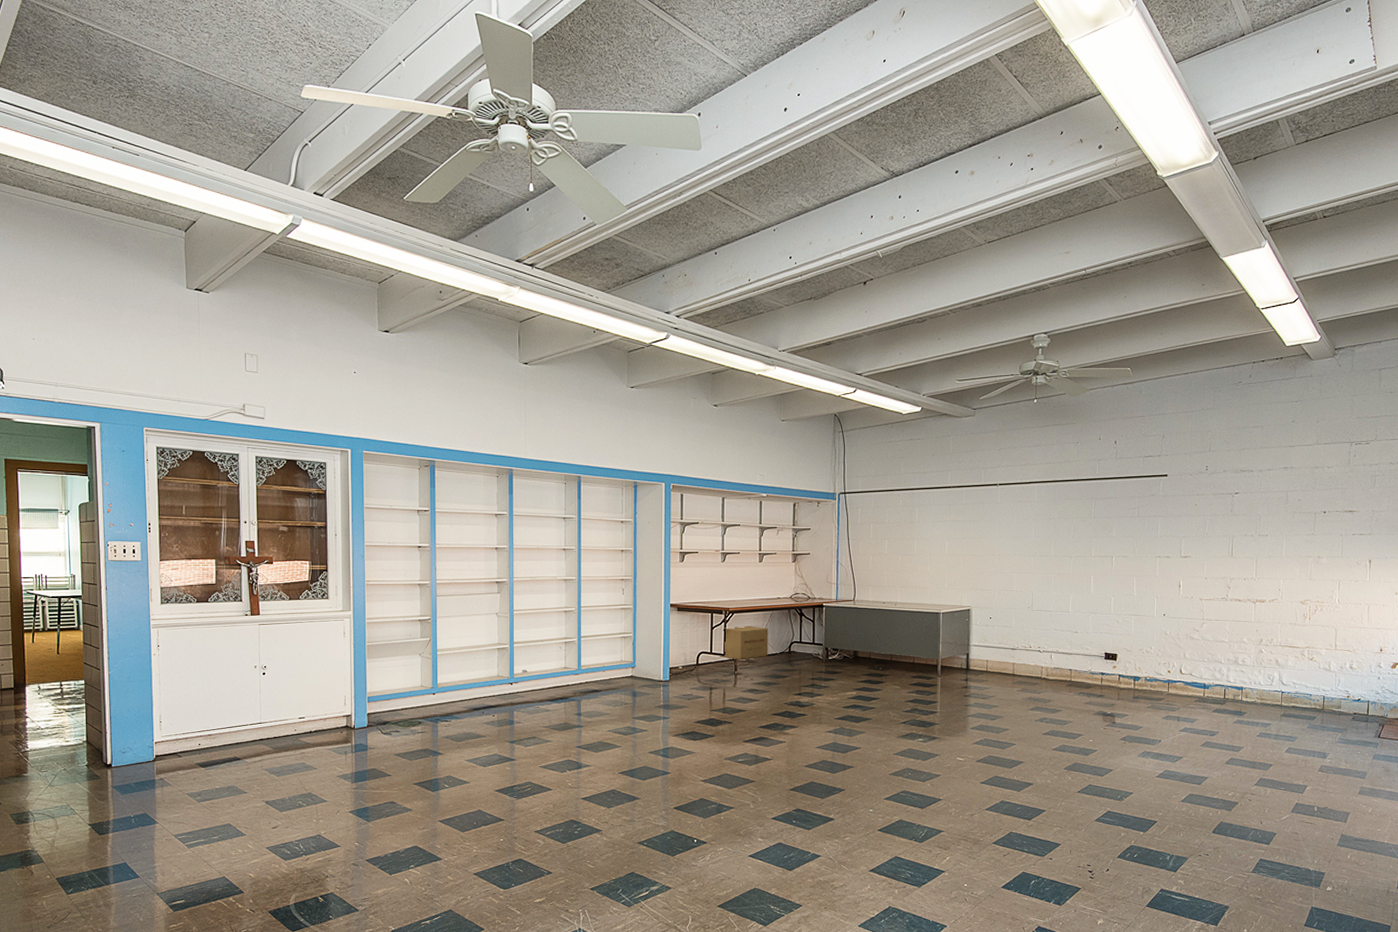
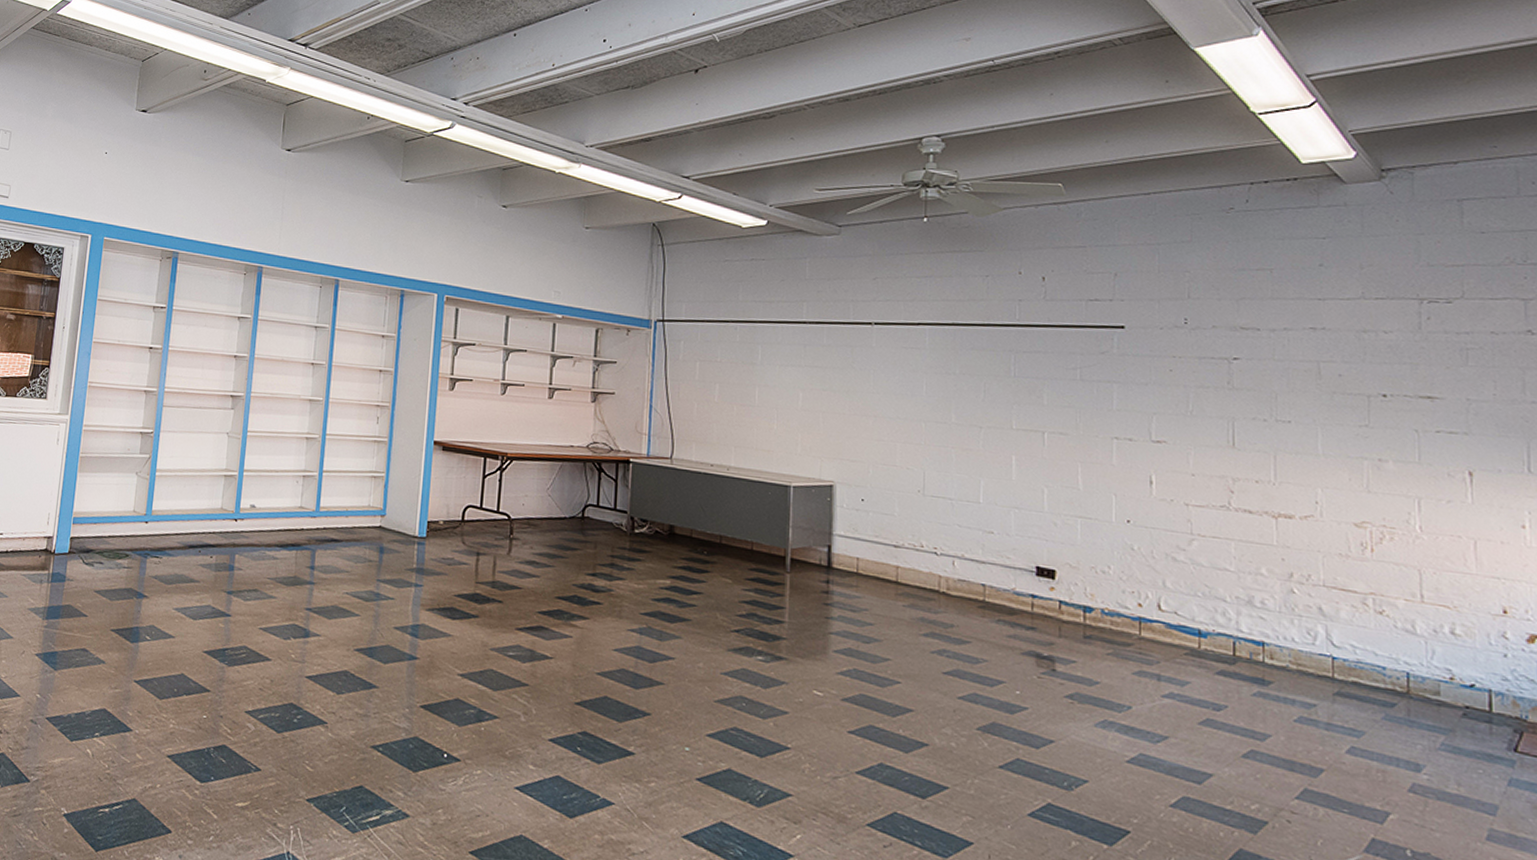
box: present [719,626,769,660] -> none [491,477,557,522]

